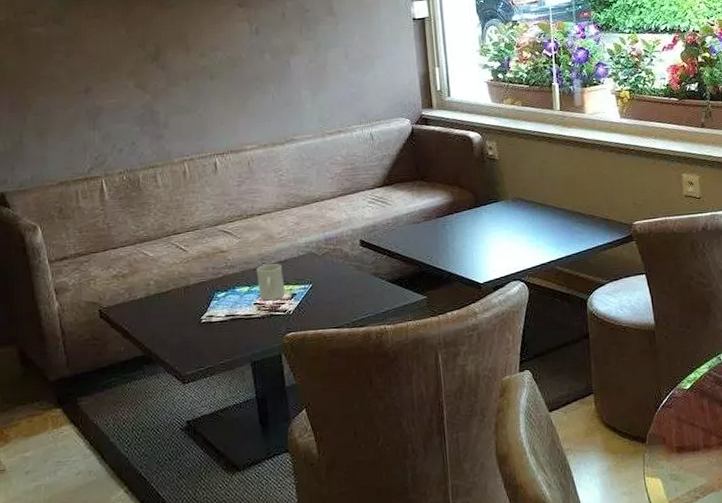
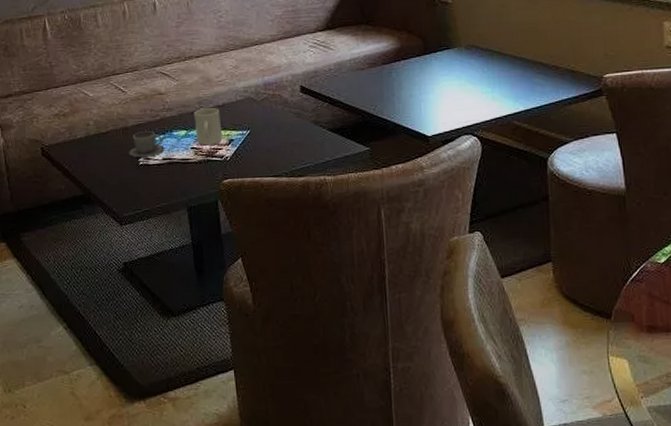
cup: none [190,288,228,316] -> present [128,130,165,158]

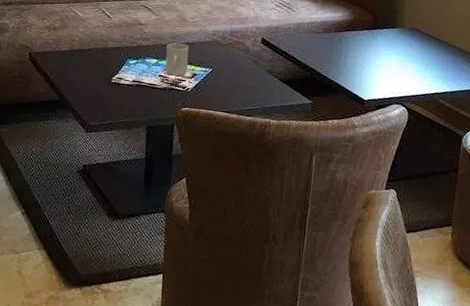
cup: present [128,130,165,158] -> none [103,53,137,77]

